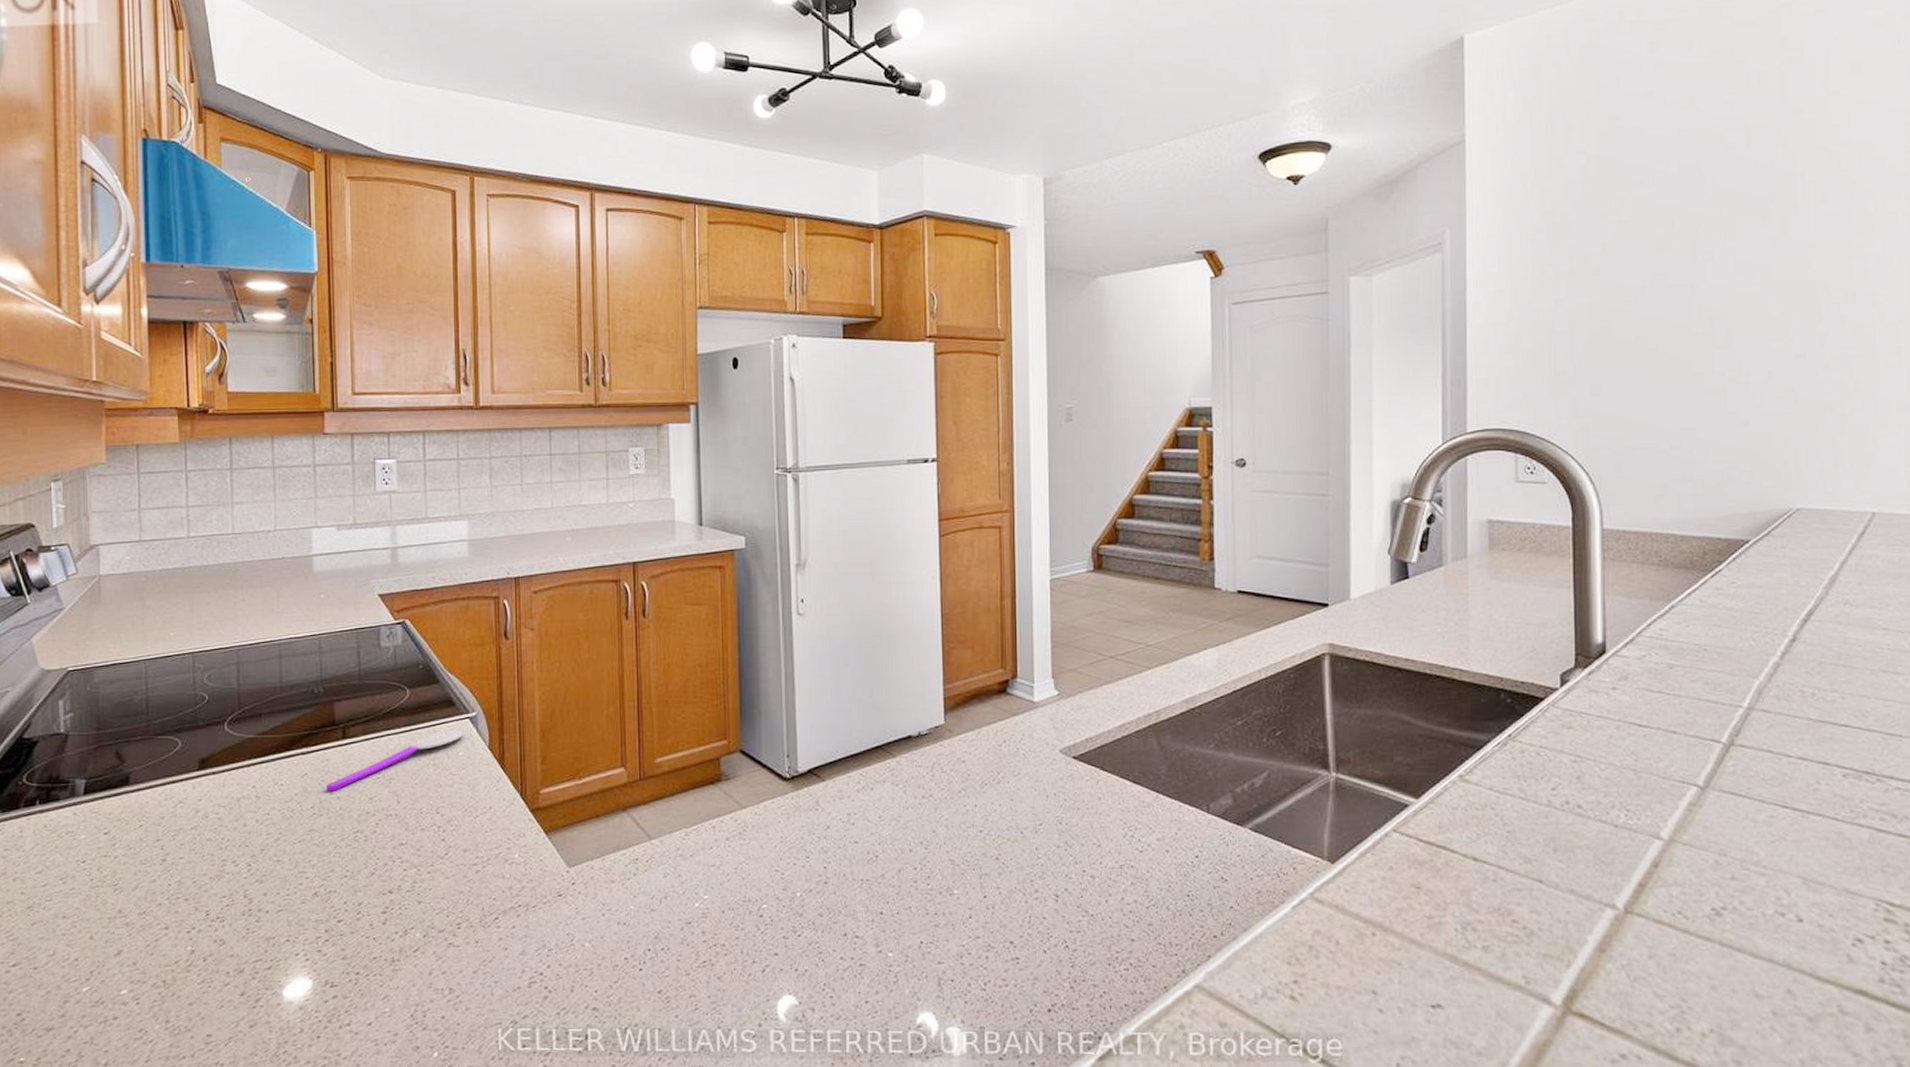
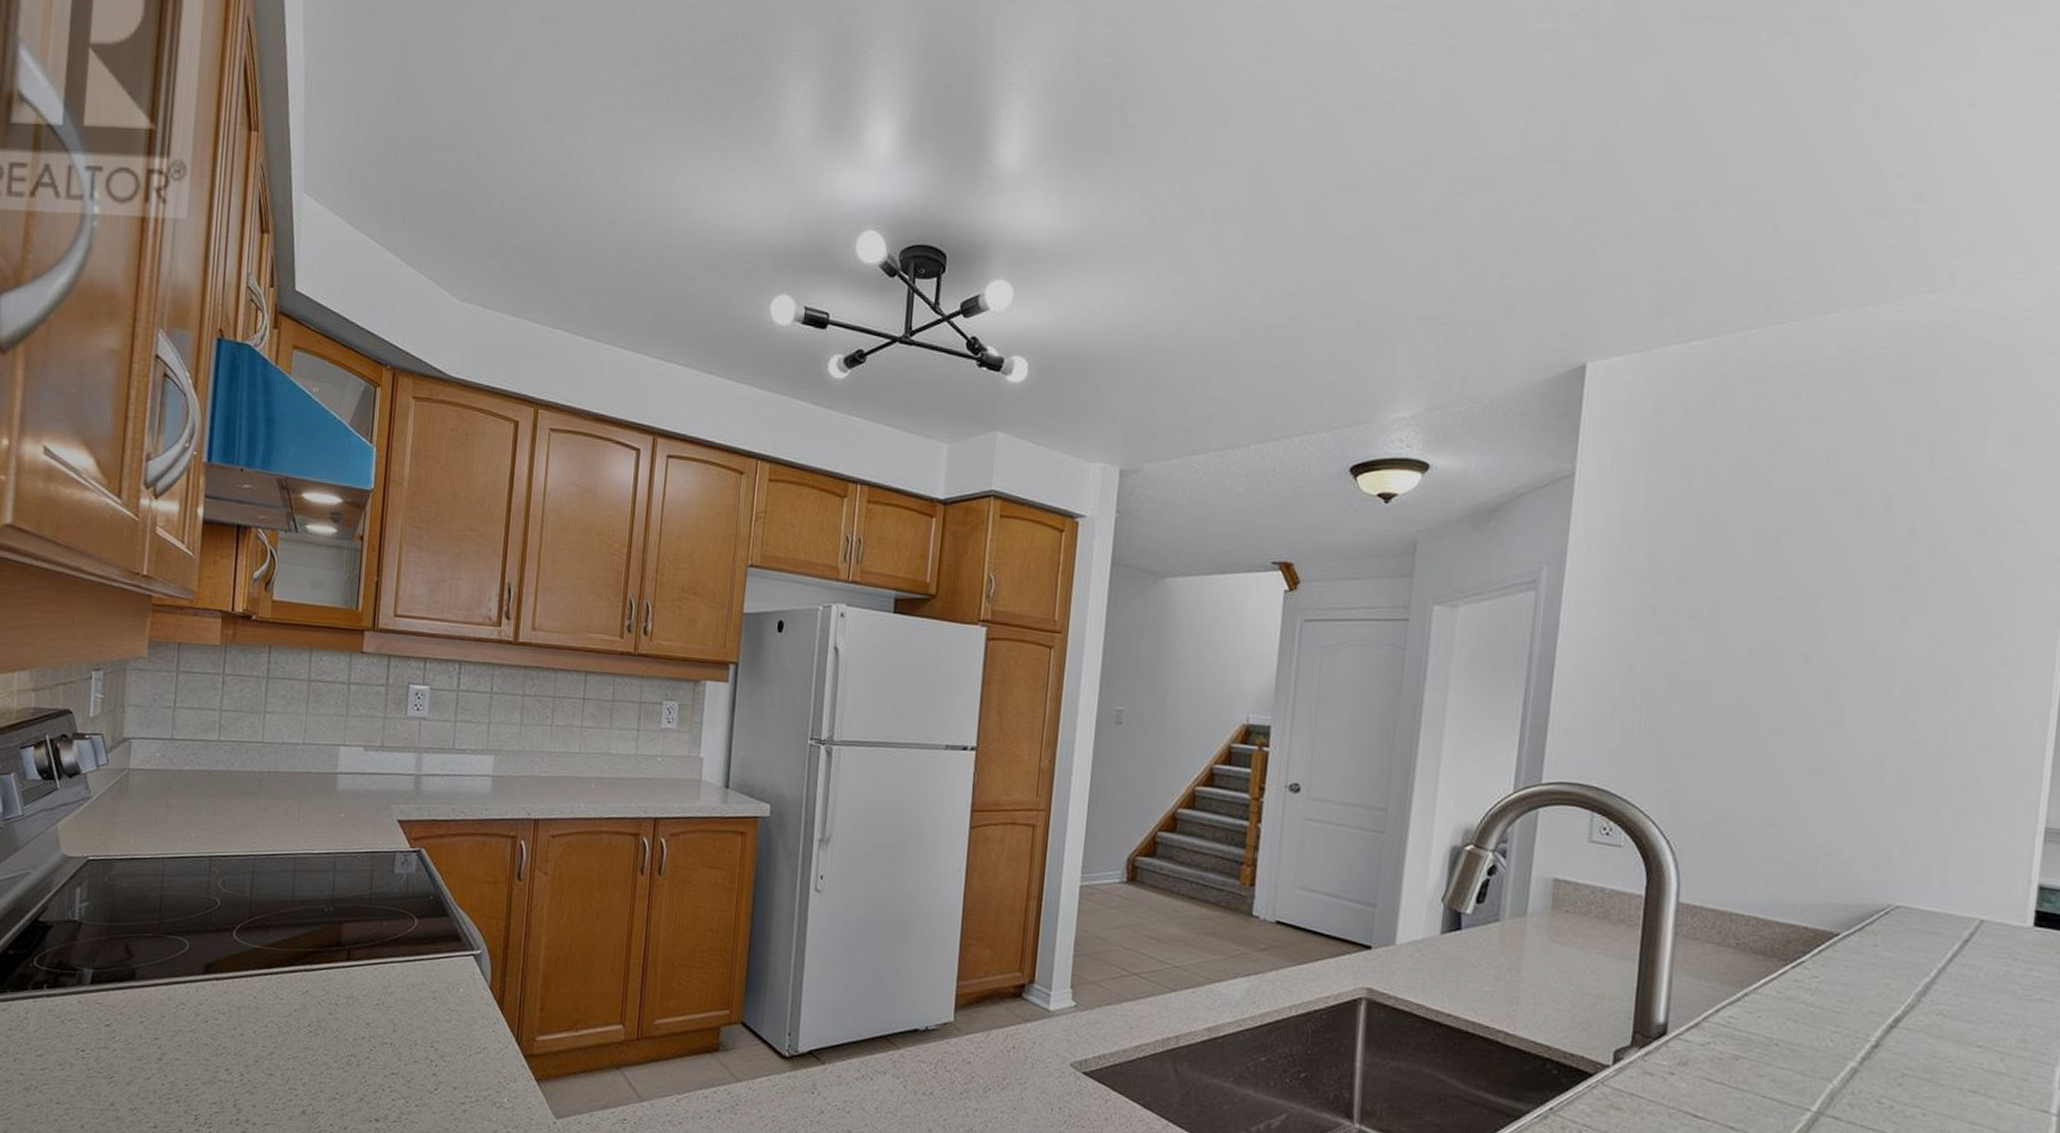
spoon: present [326,730,464,791] -> none [325,964,467,1012]

